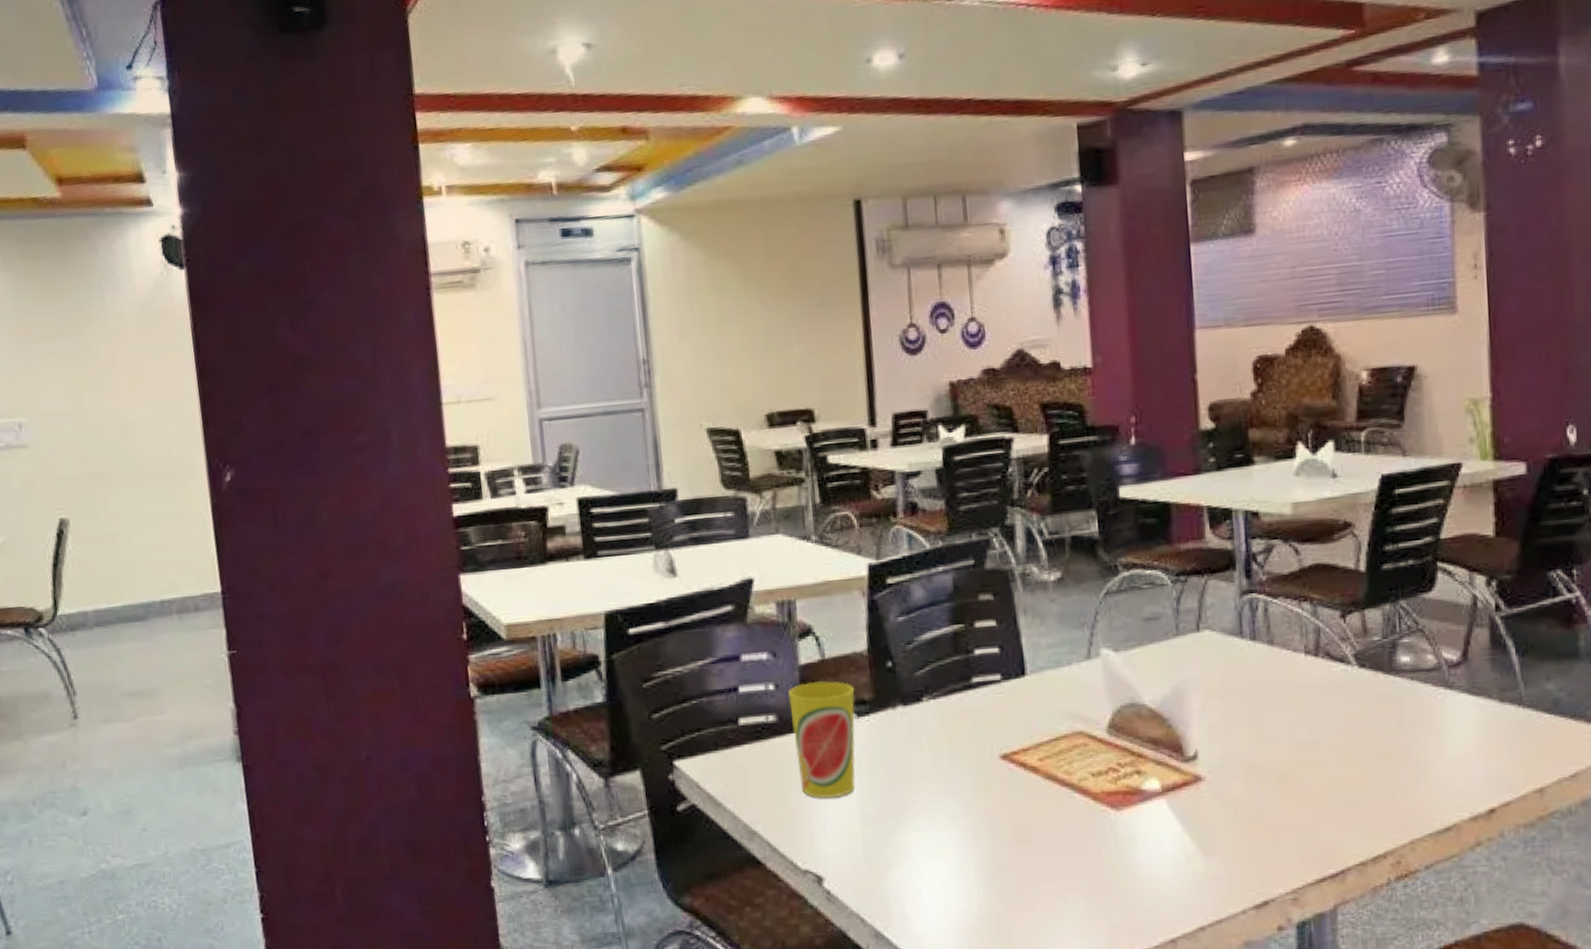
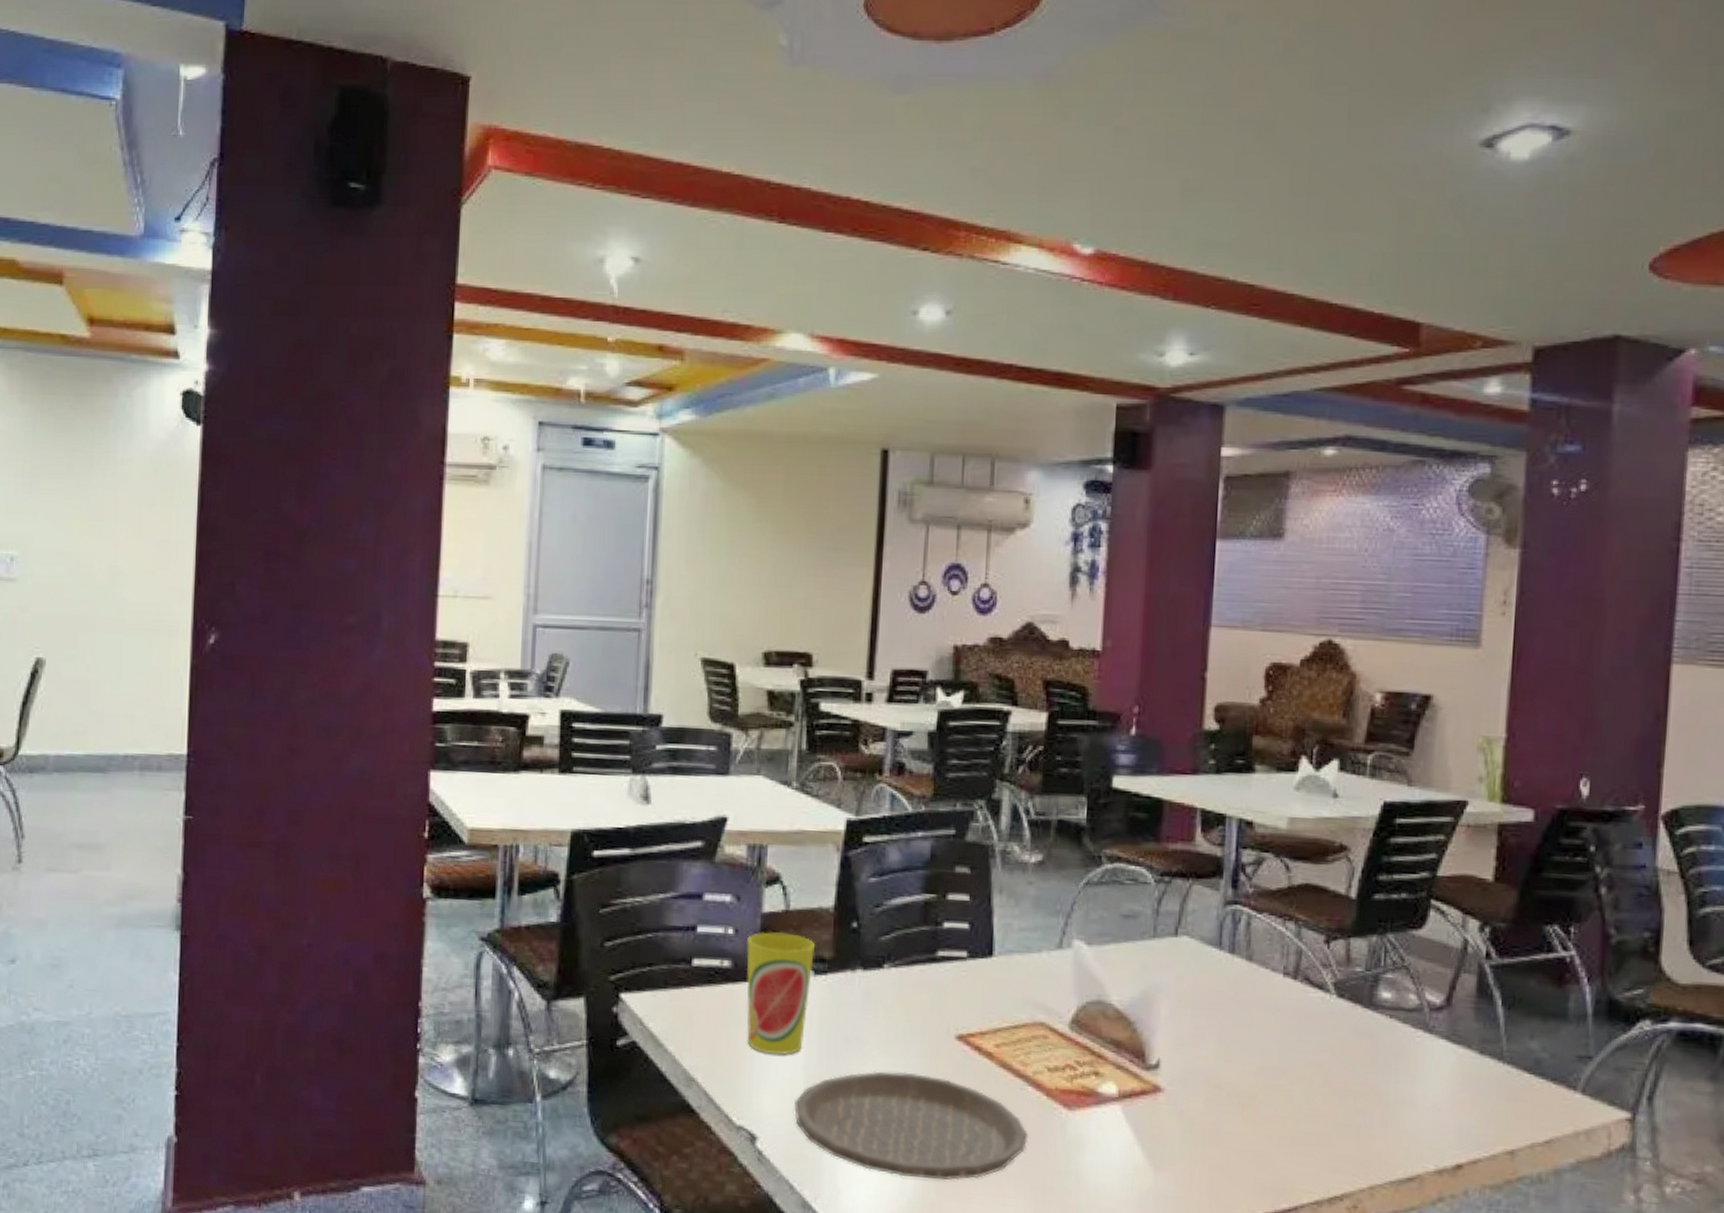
plate: none [855,796,1082,896] -> present [794,1071,1029,1181]

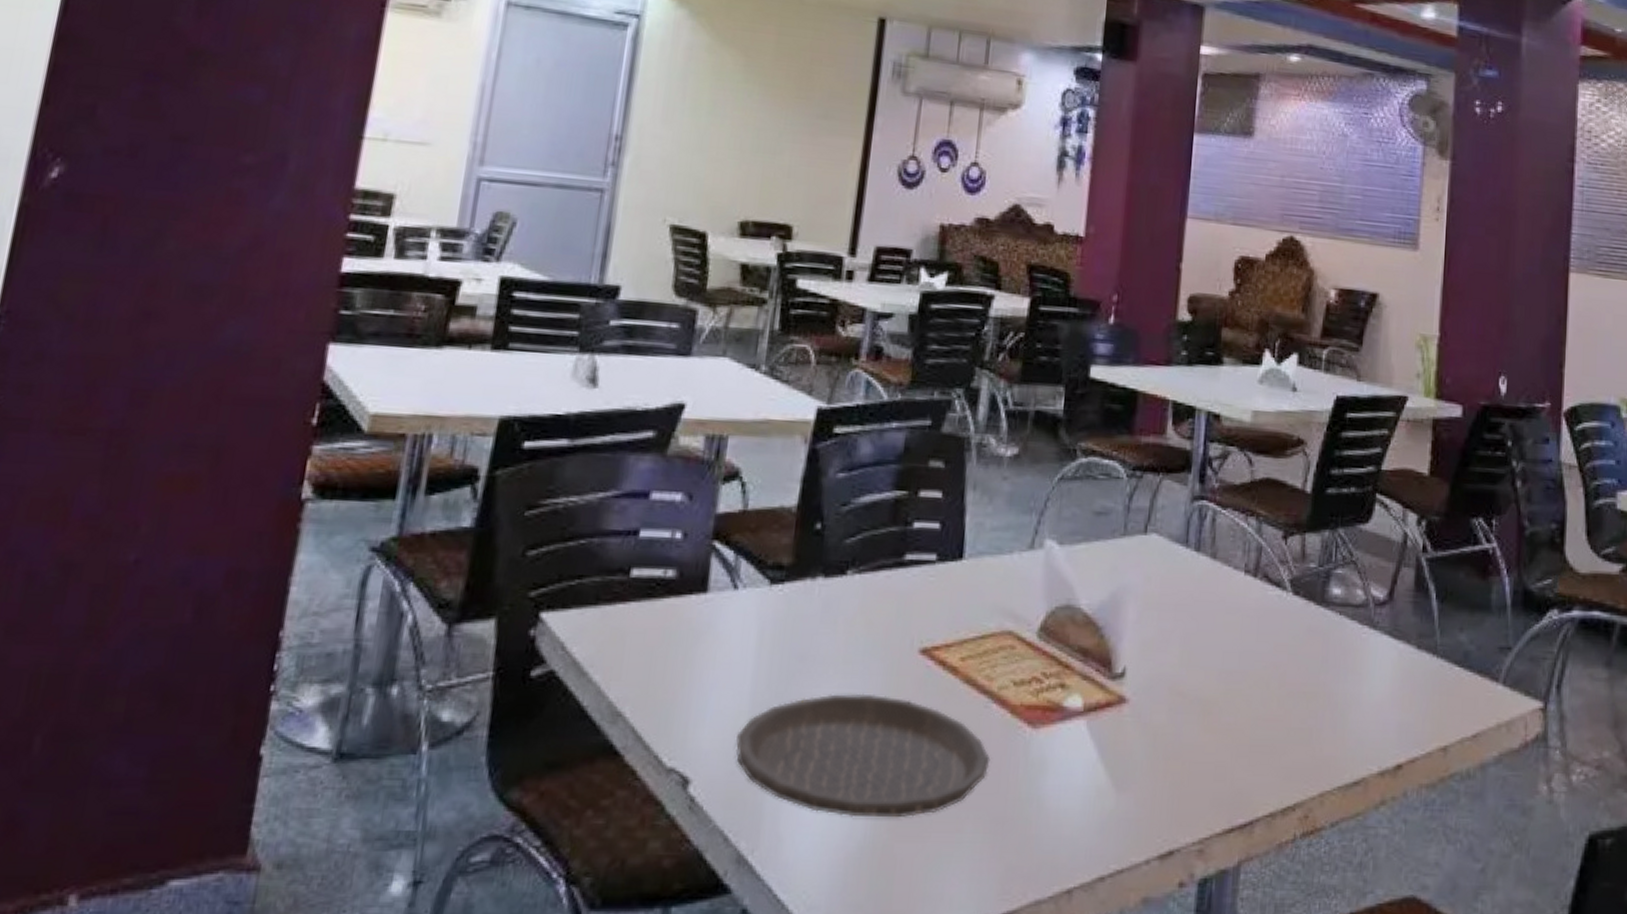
cup: present [746,931,816,1055] -> none [687,535,774,680]

